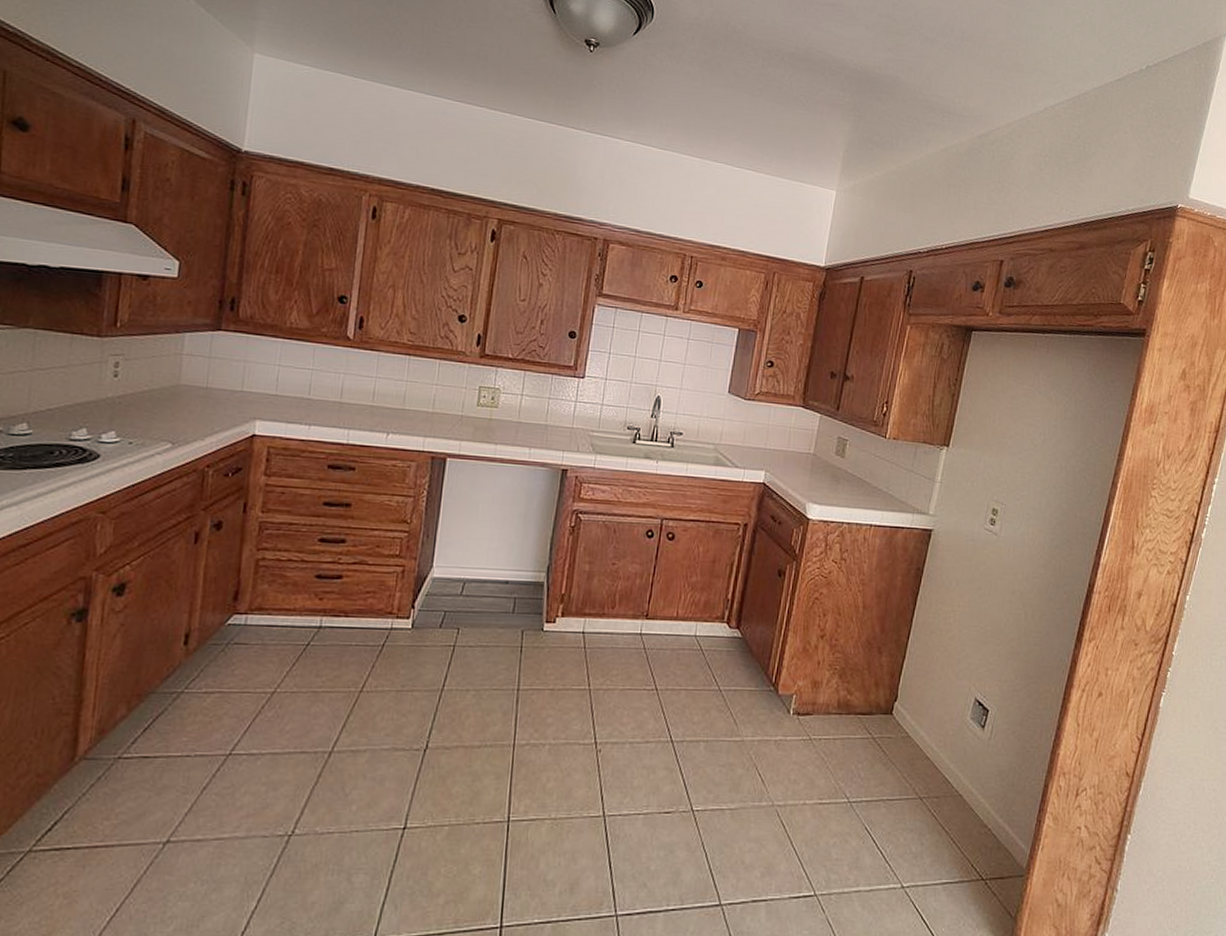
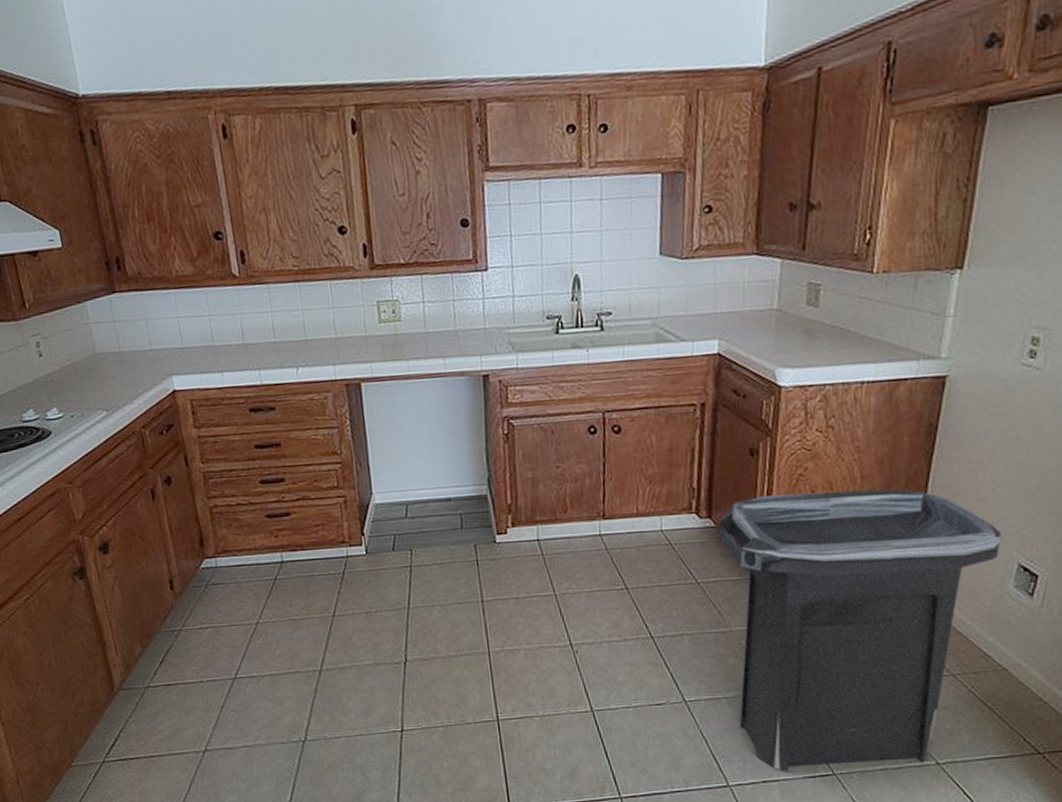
trash can: none [738,614,964,892] -> present [718,489,1001,773]

